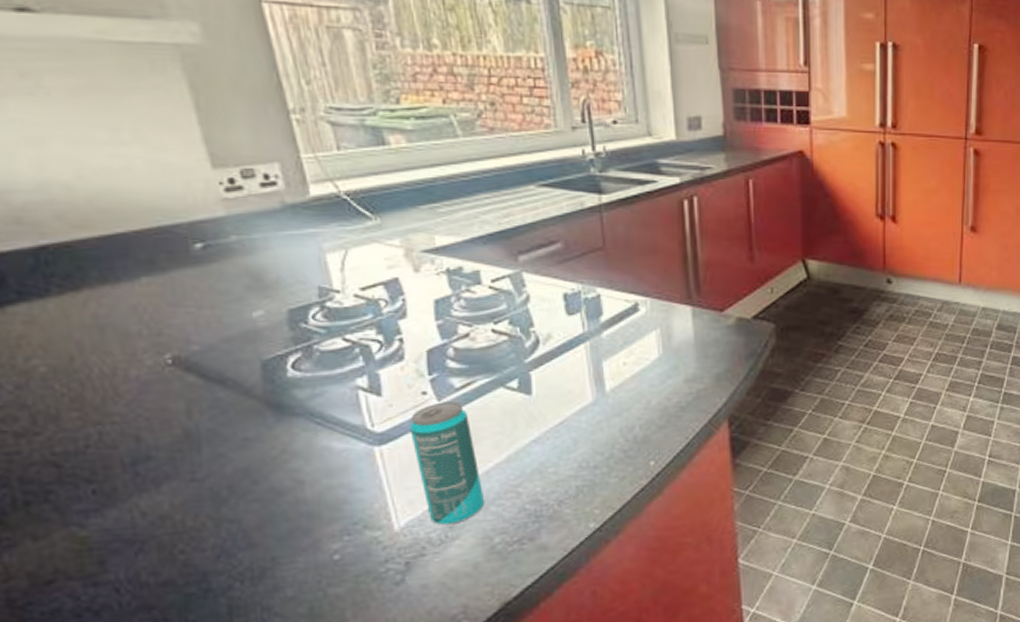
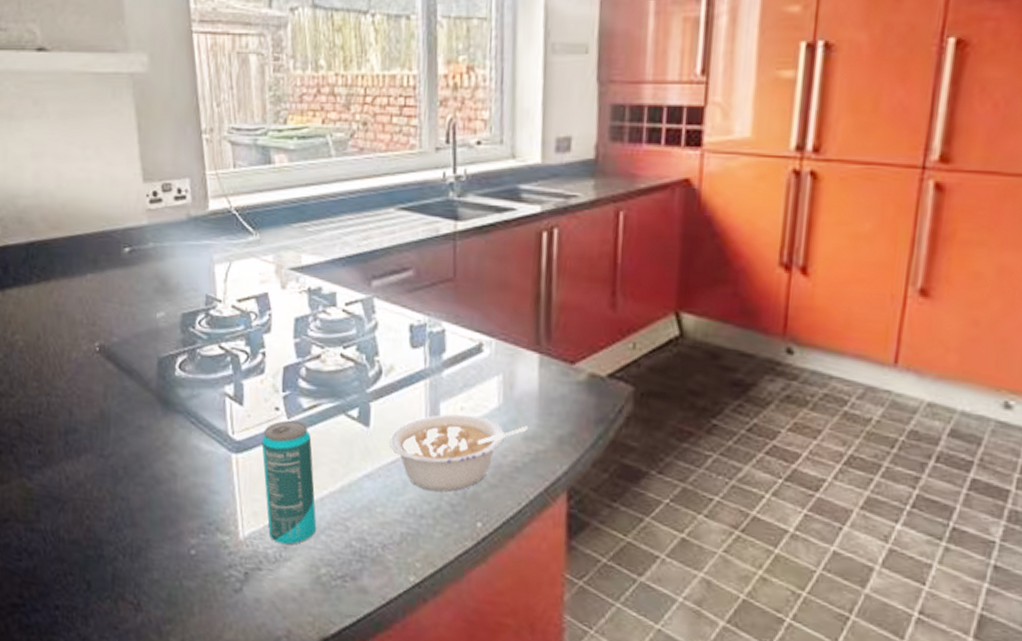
legume: none [554,368,689,442] -> present [388,413,529,492]

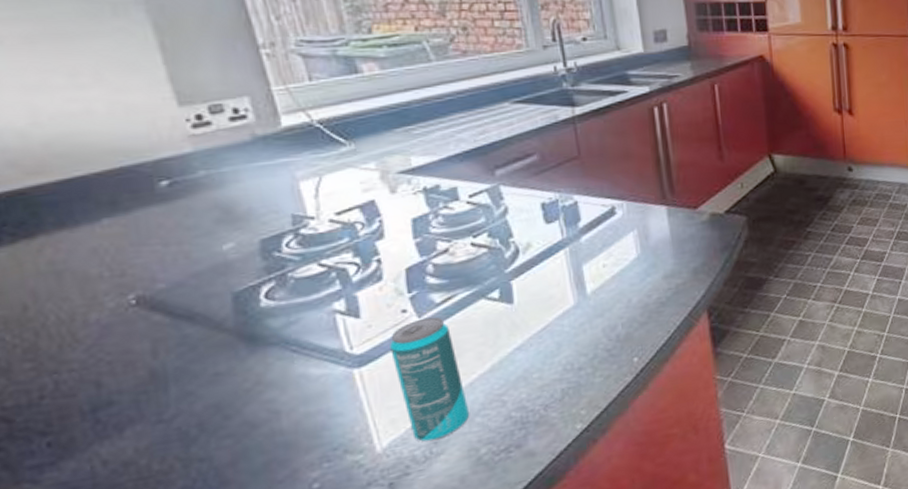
legume: present [388,413,529,492] -> none [536,266,667,345]

